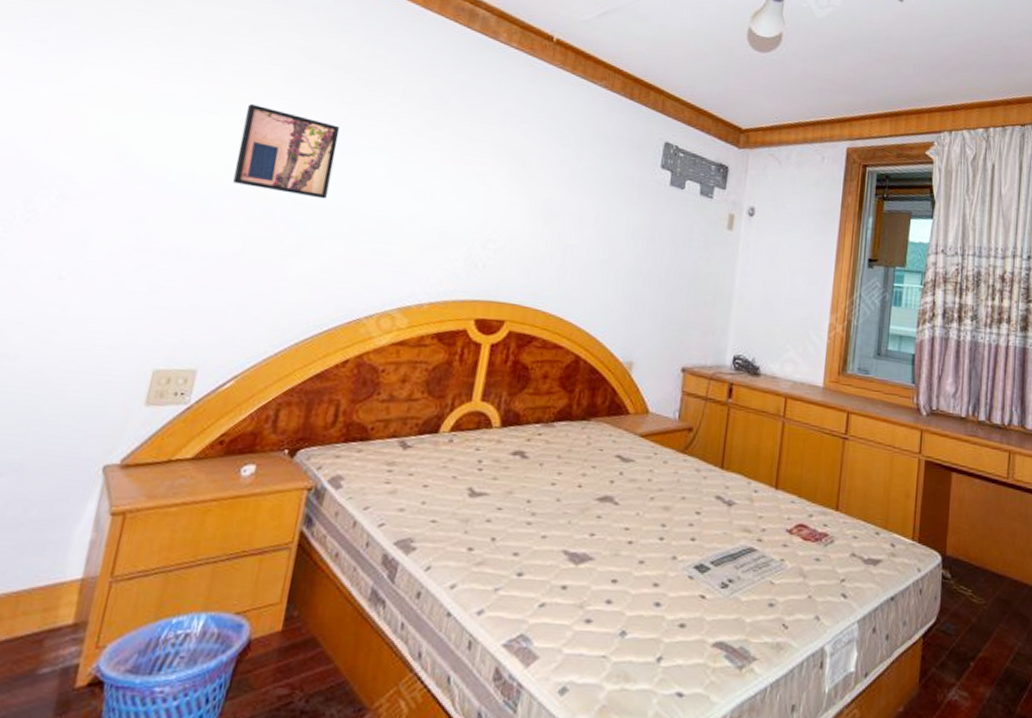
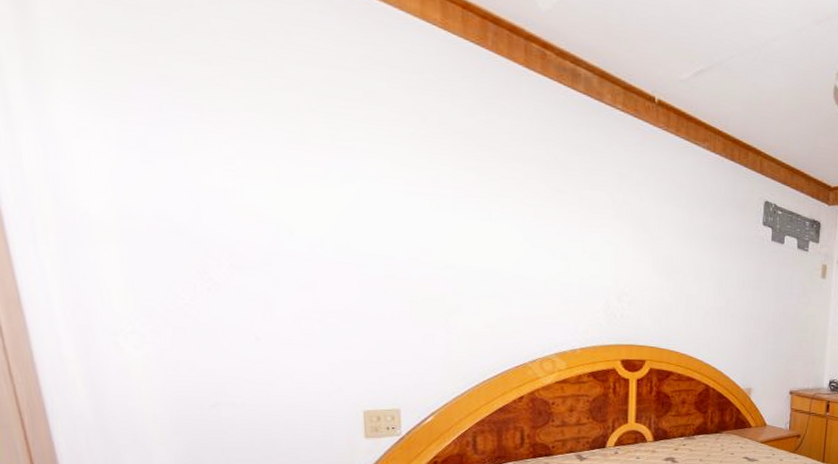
wall art: present [233,103,340,199] -> none [379,171,474,262]

